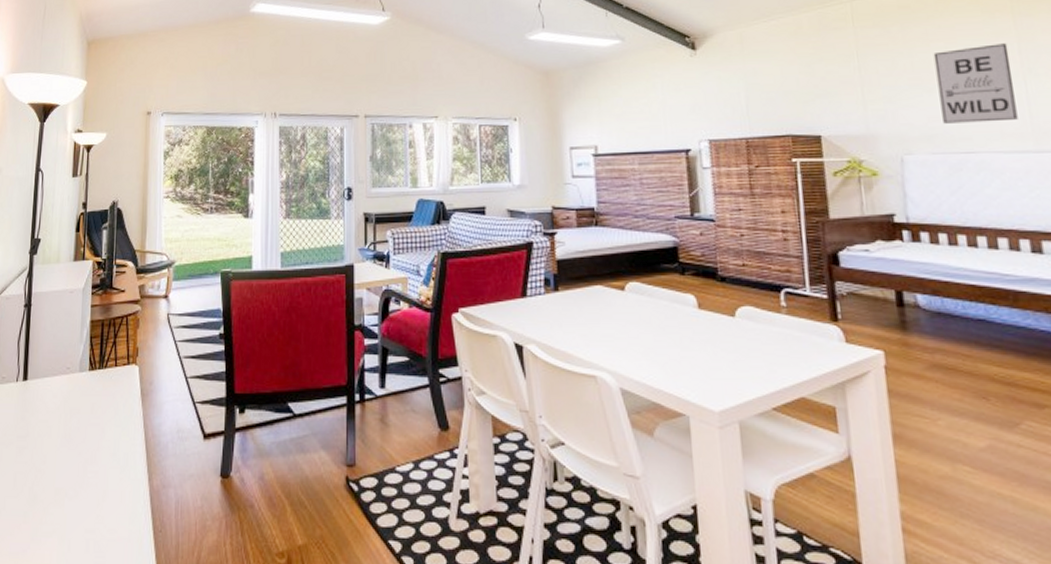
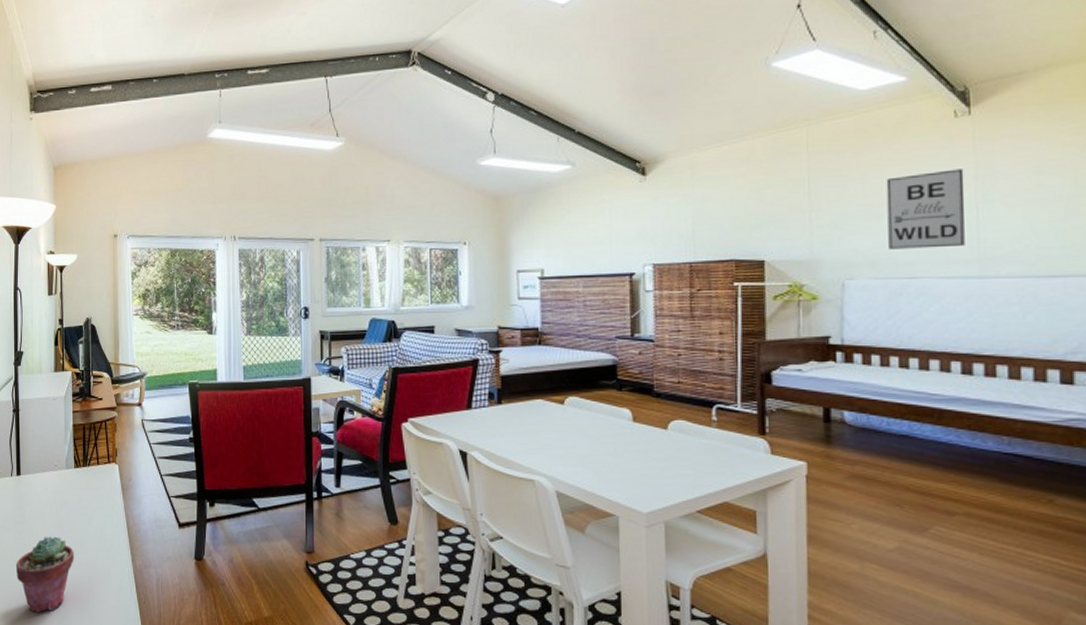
potted succulent: none [13,452,83,547] -> present [16,536,74,613]

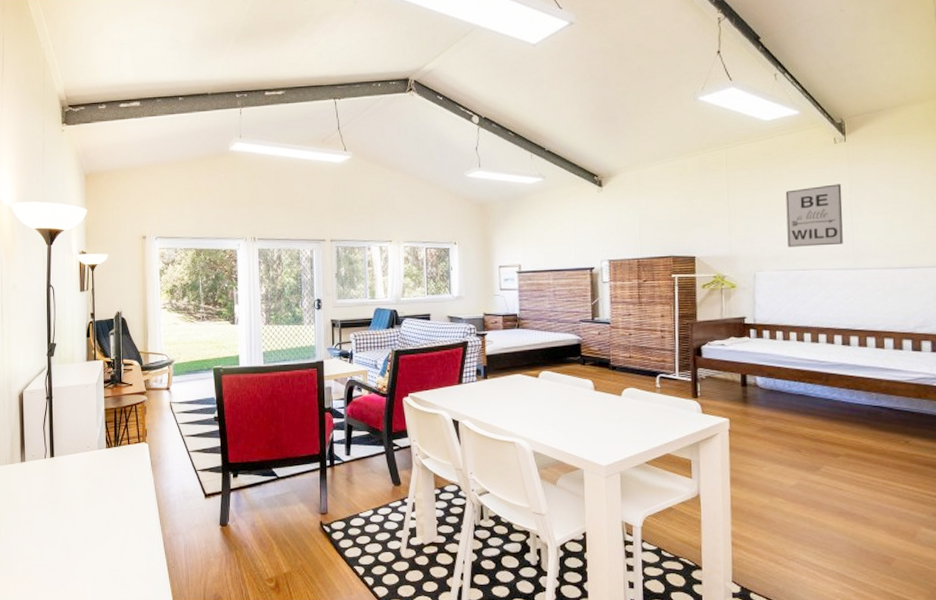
potted succulent: present [16,536,74,613] -> none [50,511,106,583]

